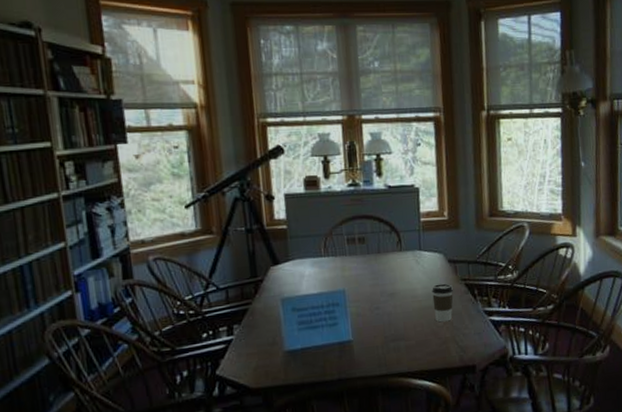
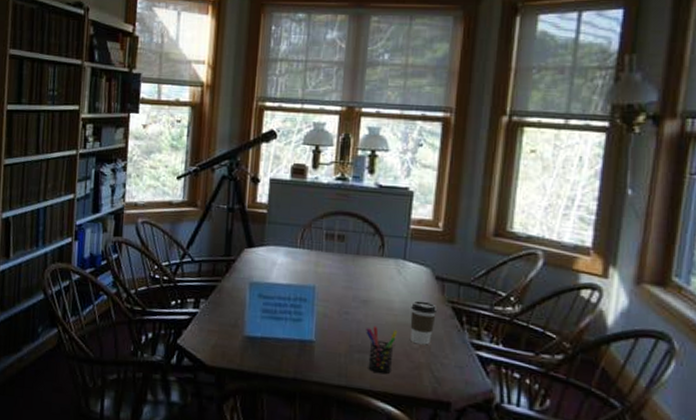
pen holder: none [396,313,424,356] -> present [366,326,398,374]

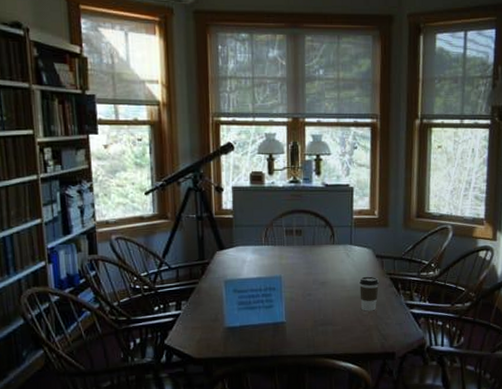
pen holder: present [366,326,398,374] -> none [326,302,351,340]

